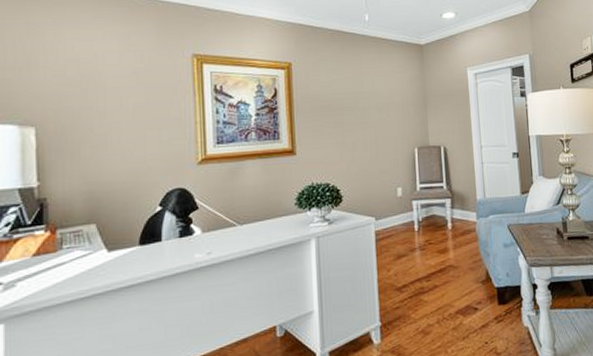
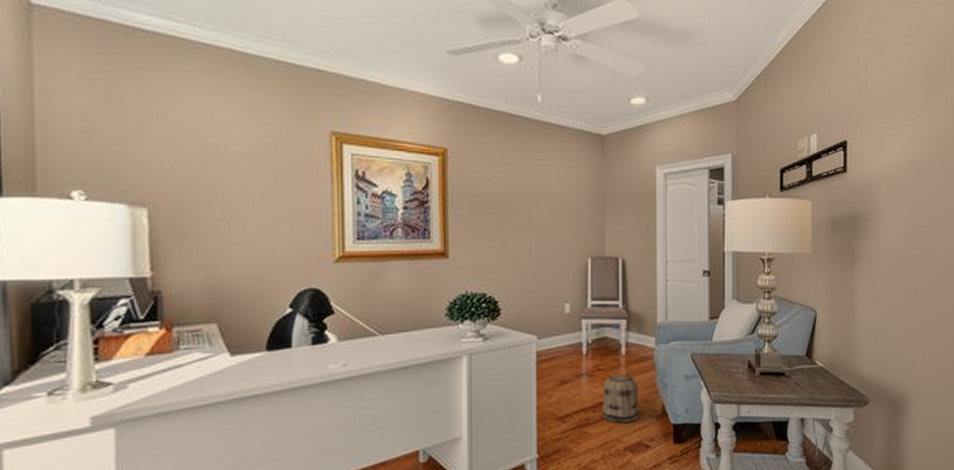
basket: none [434,239,467,290] -> present [602,366,639,423]

